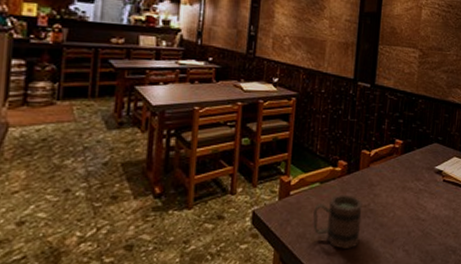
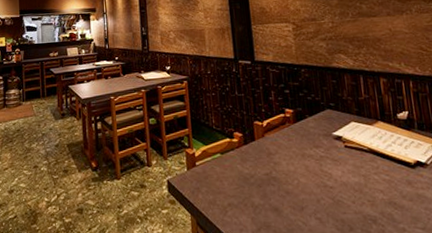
mug: present [313,194,363,249] -> none [219,163,268,216]

